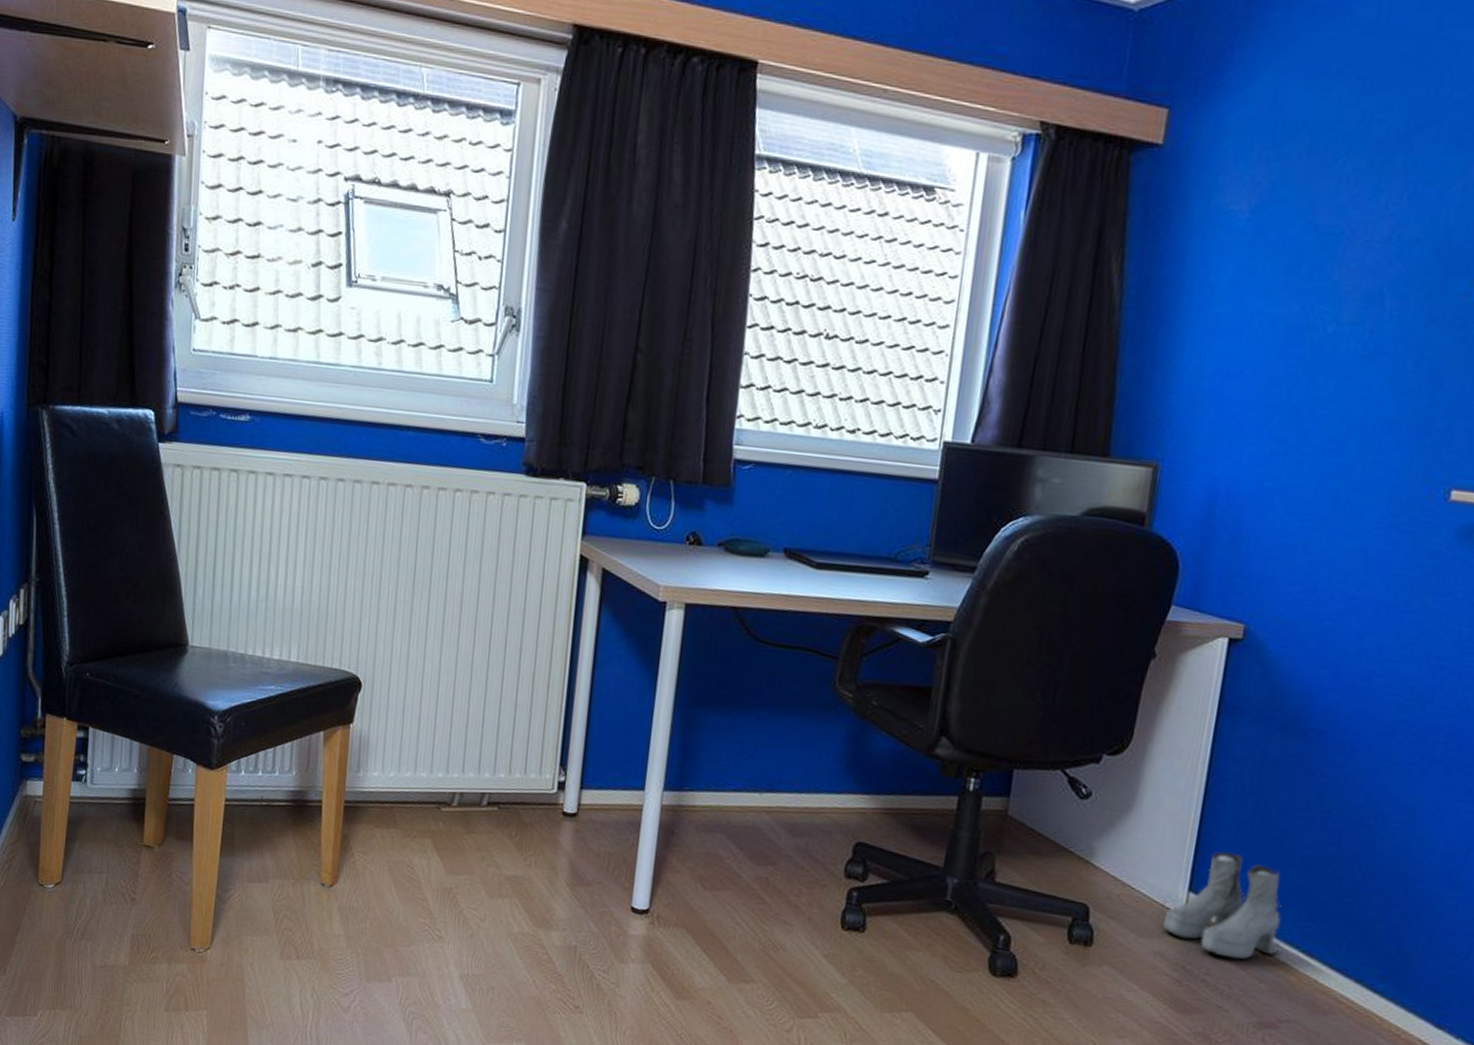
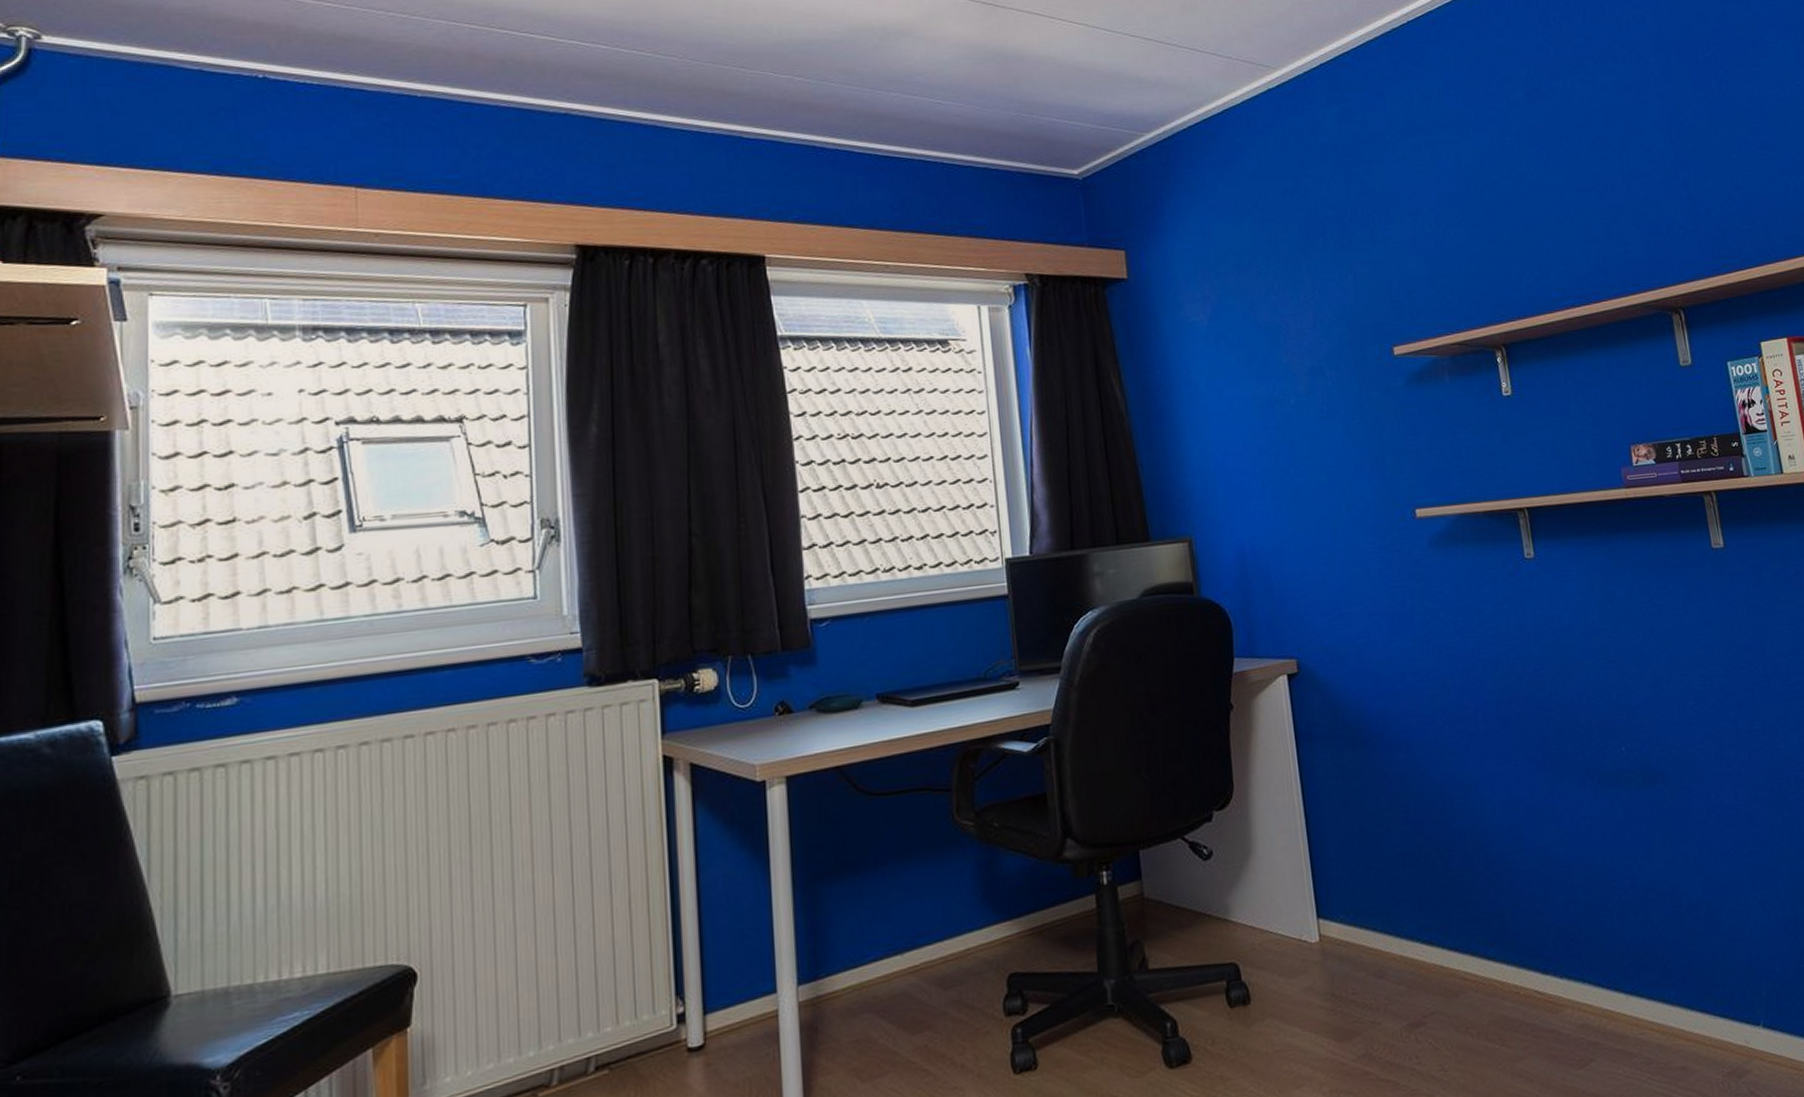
boots: present [1162,851,1282,960] -> none [1304,869,1405,973]

